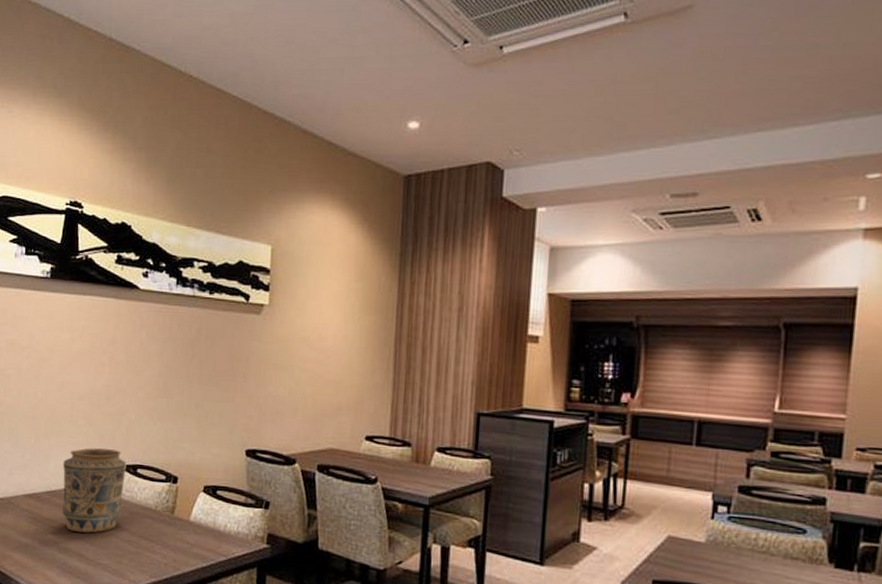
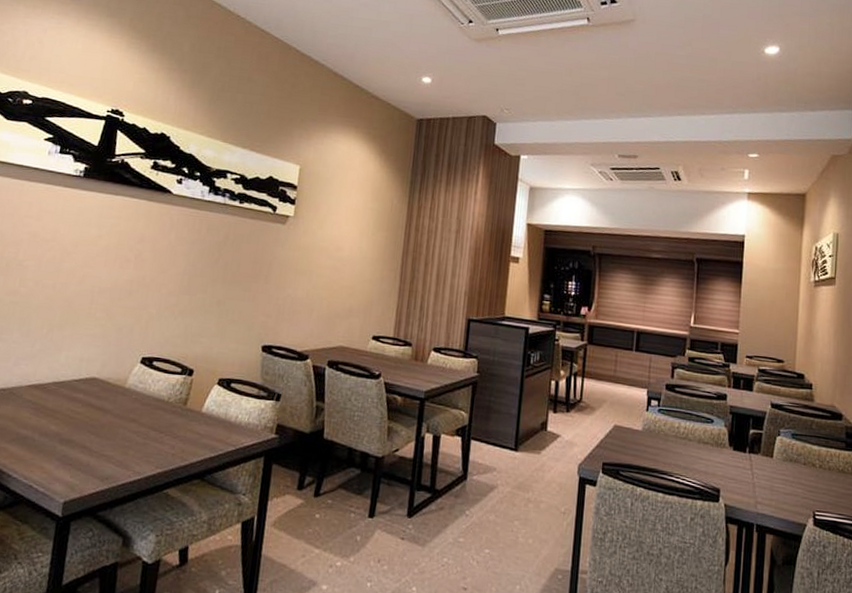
vase: present [62,448,127,533] -> none [69,340,143,424]

